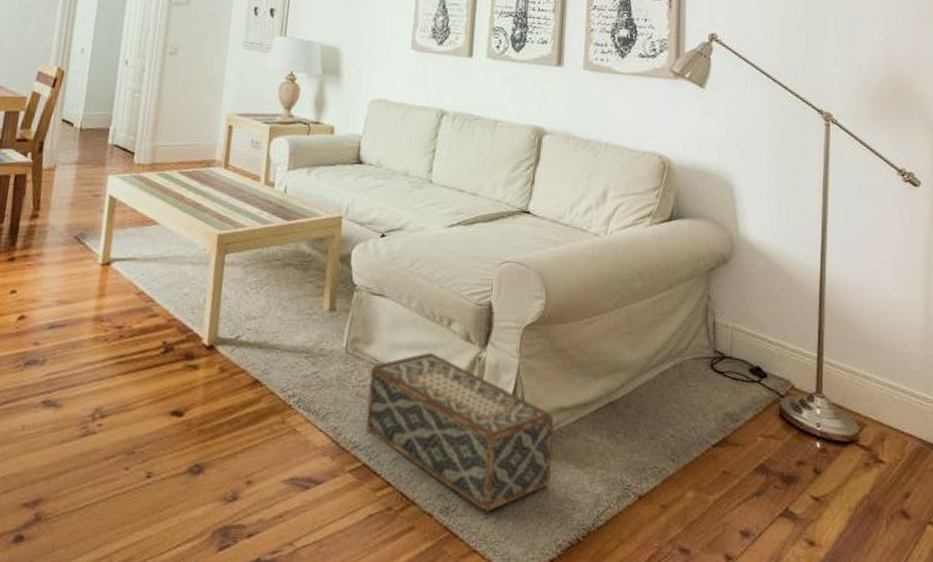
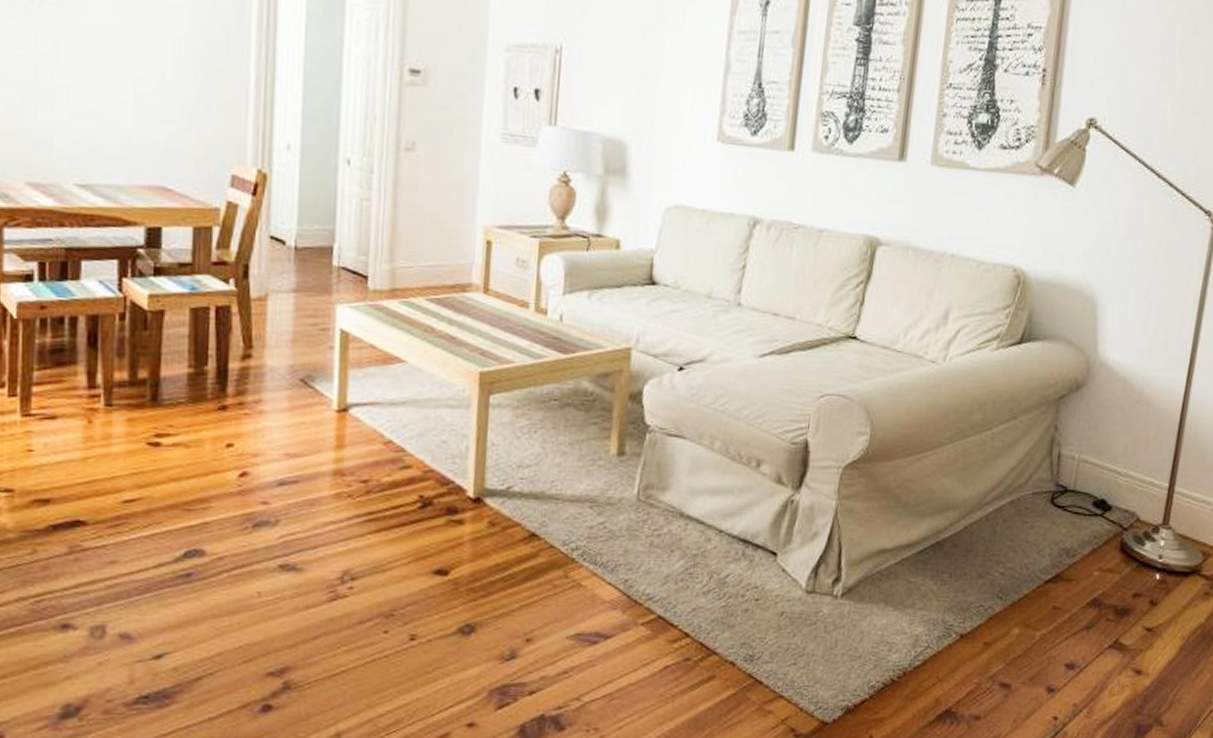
woven basket: present [366,352,555,512] -> none [661,496,874,658]

